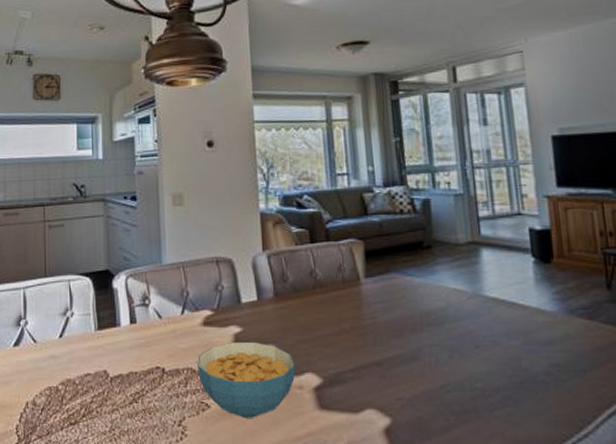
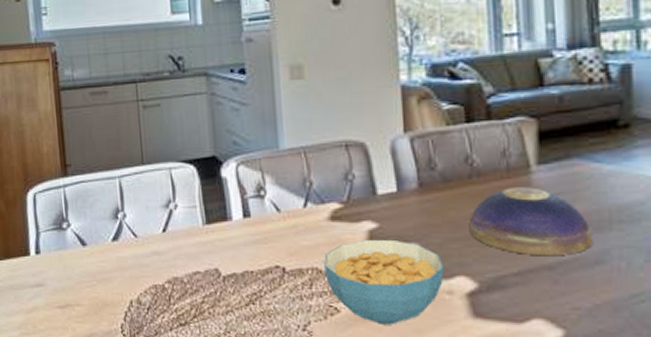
decorative bowl: none [314,296,410,353] -> present [469,187,594,255]

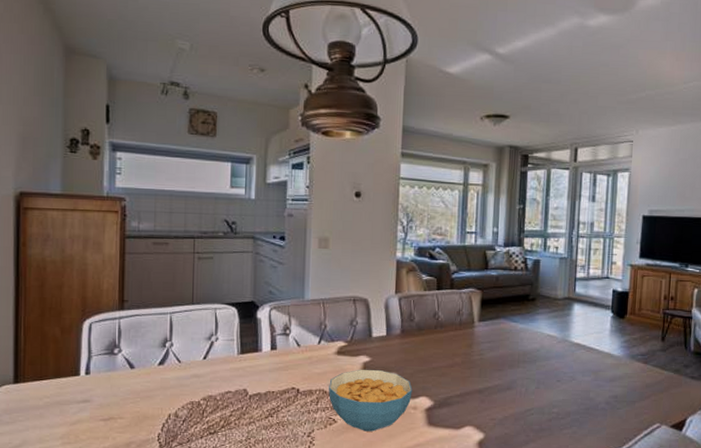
decorative bowl: present [469,187,594,255] -> none [431,336,508,383]

